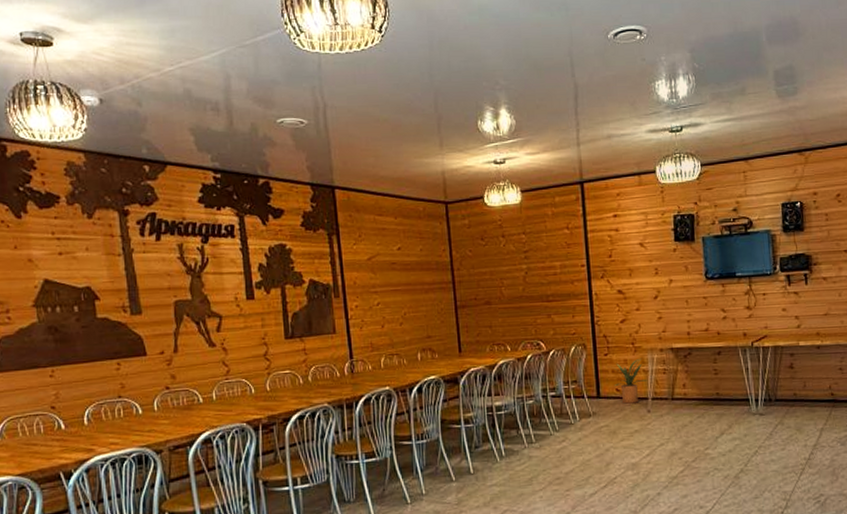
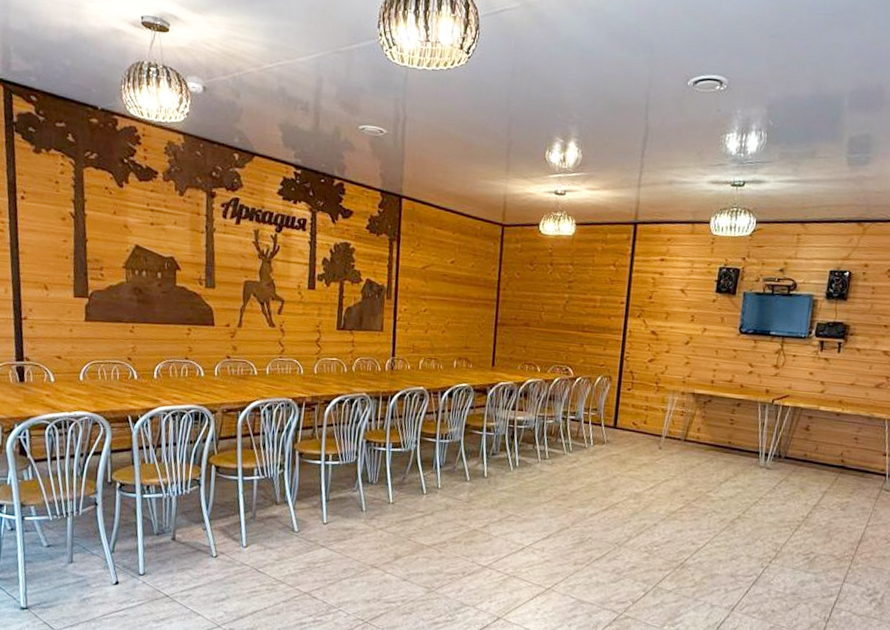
house plant: present [608,358,648,404] -> none [629,397,665,439]

